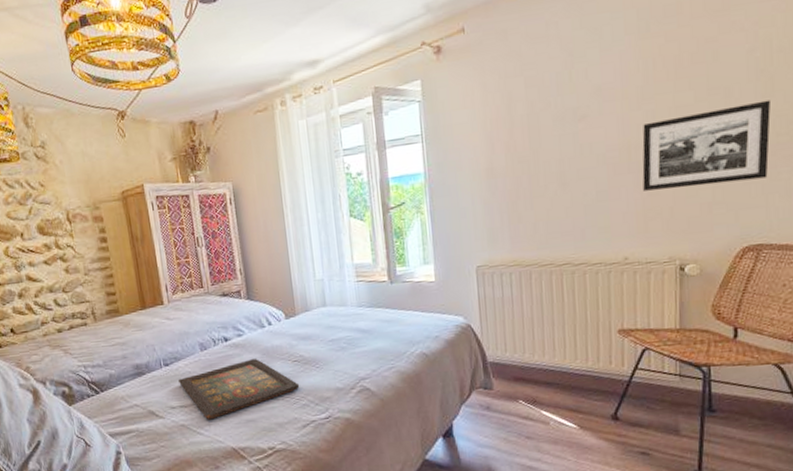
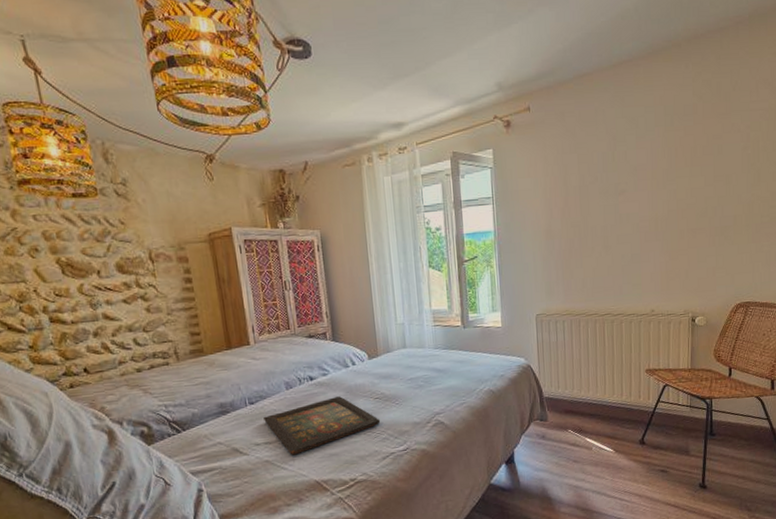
picture frame: present [642,100,771,191] -> none [666,188,757,256]

